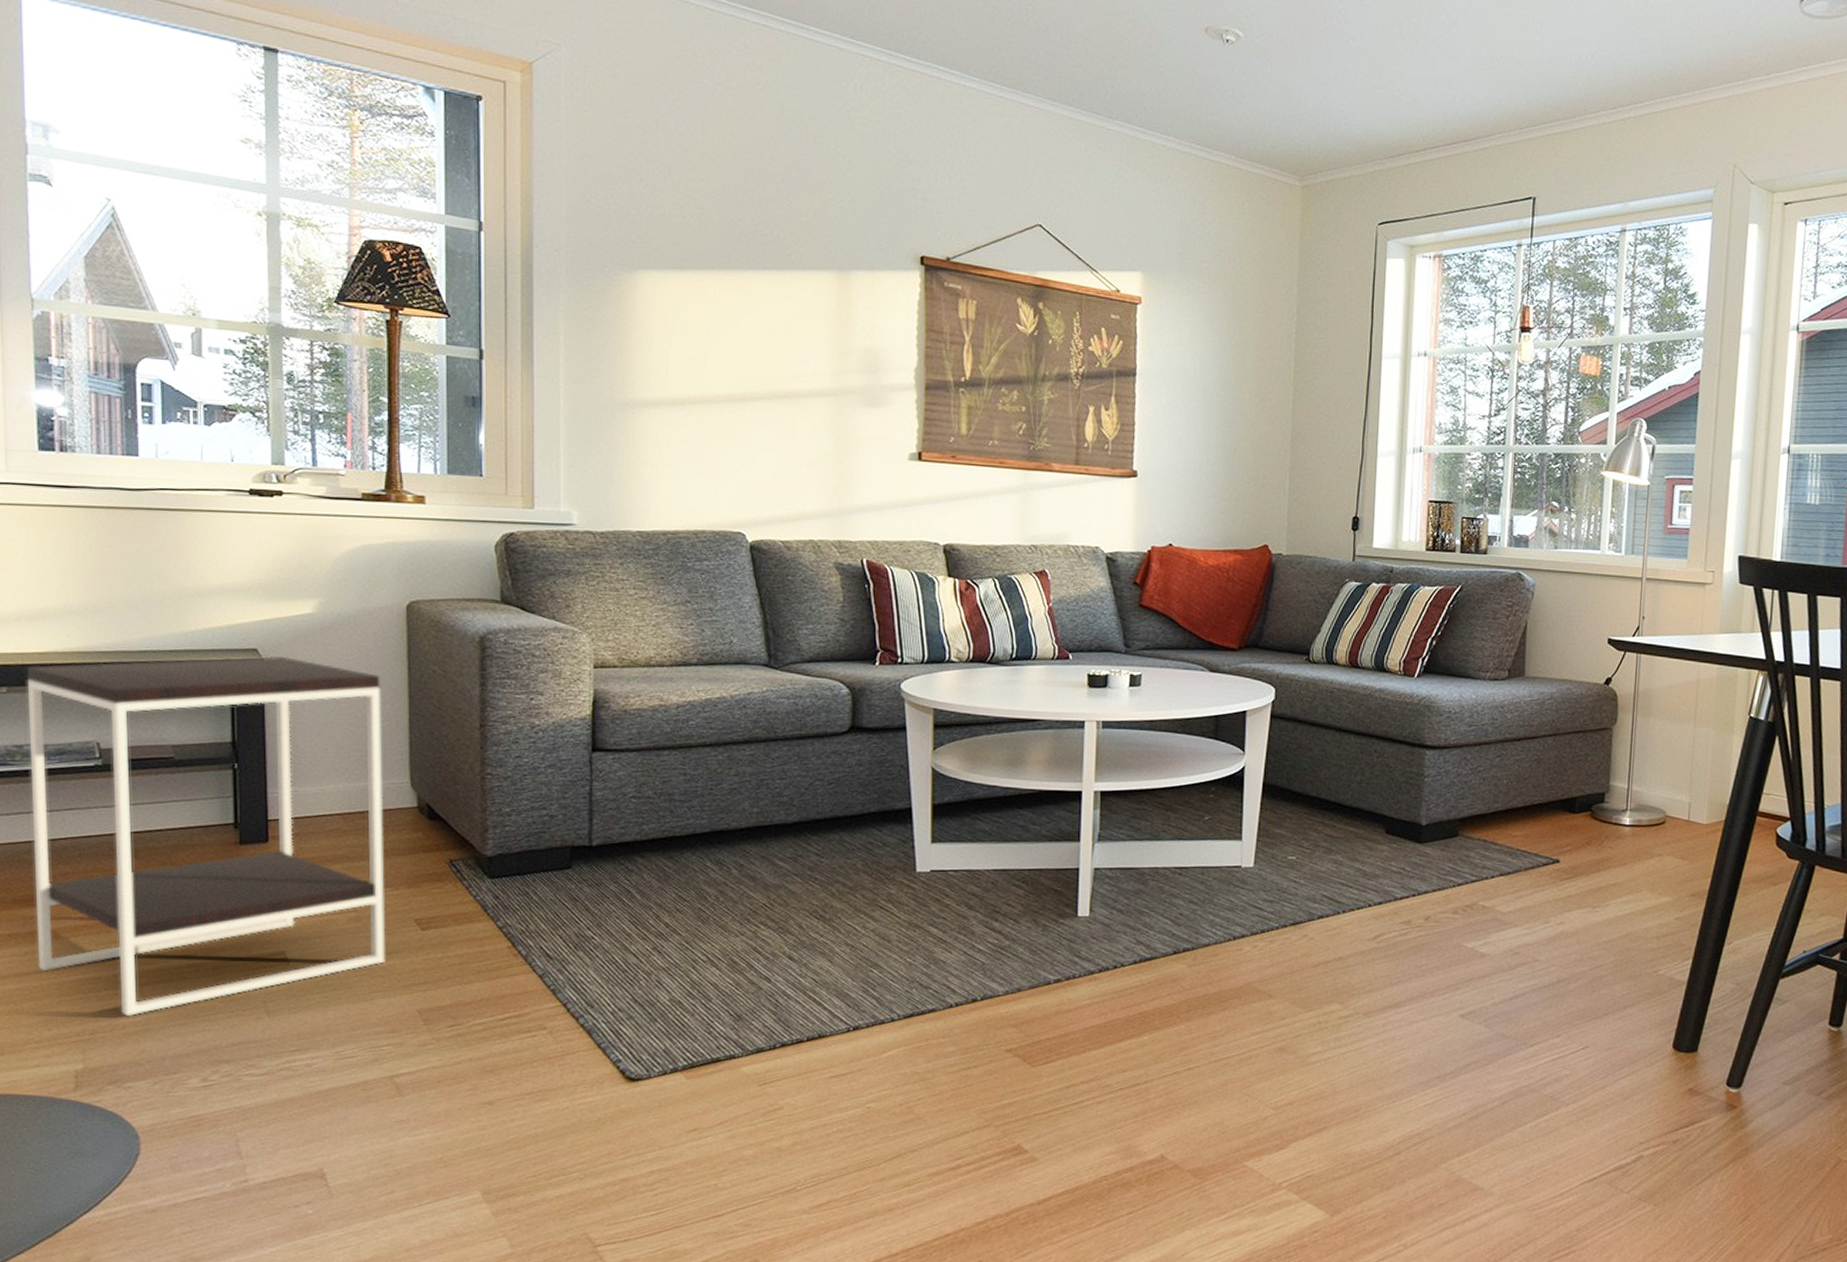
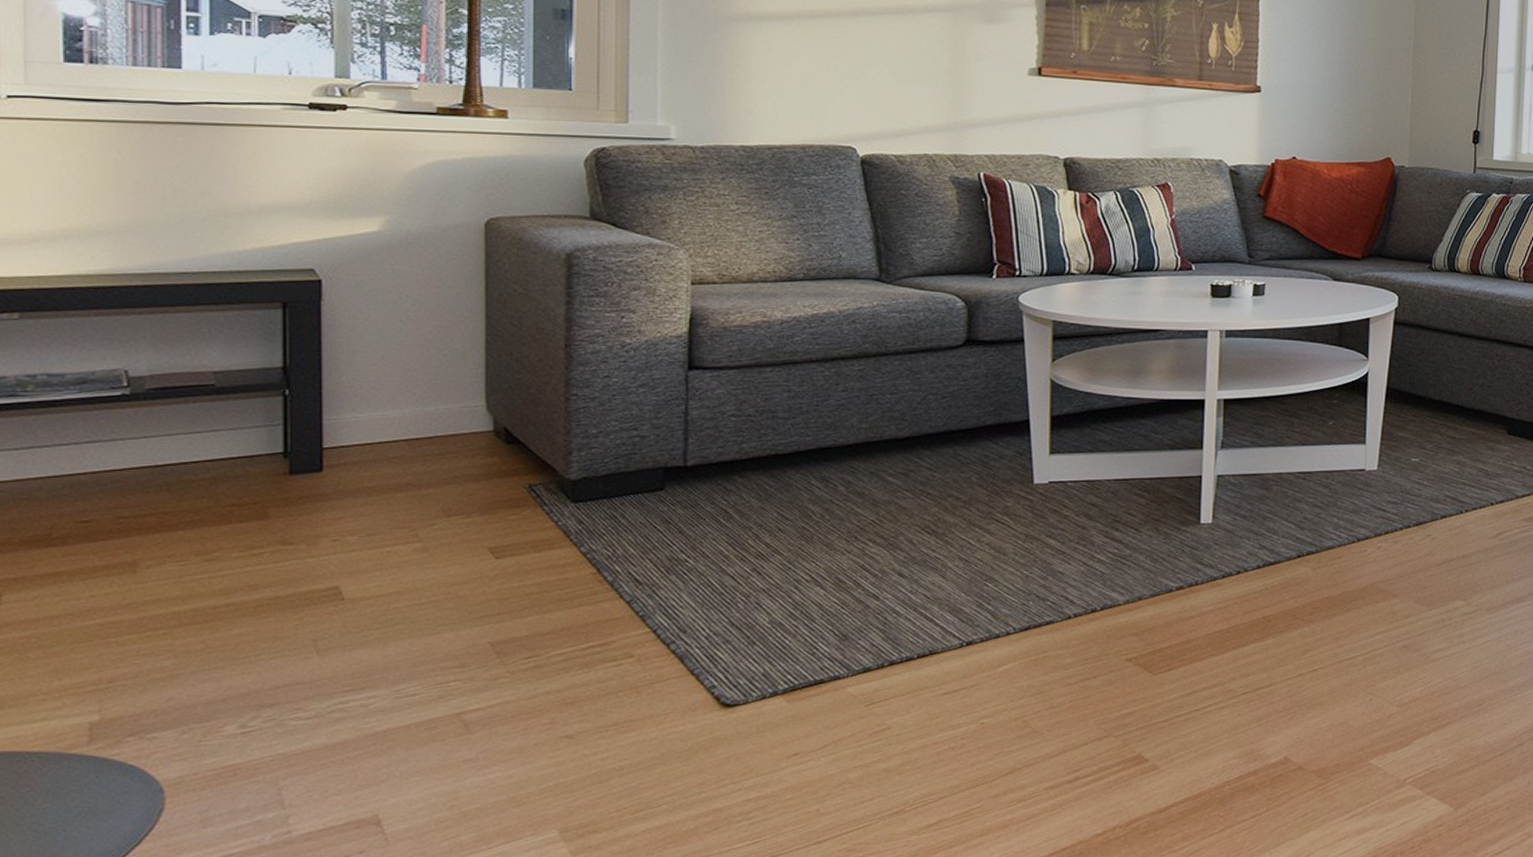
side table: present [26,656,385,1017] -> none [43,276,454,662]

